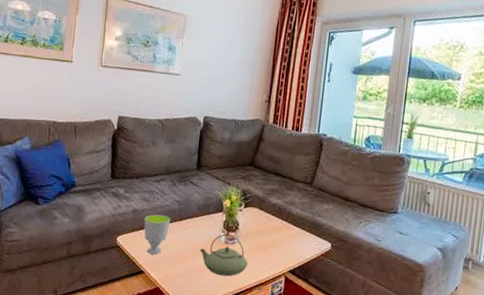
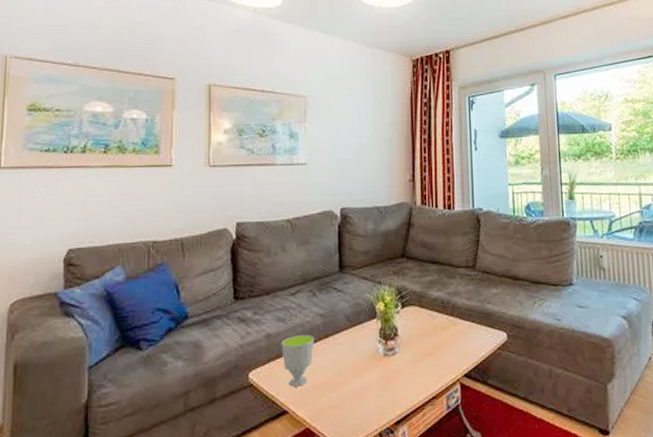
teapot: present [200,234,248,277] -> none [354,343,415,398]

